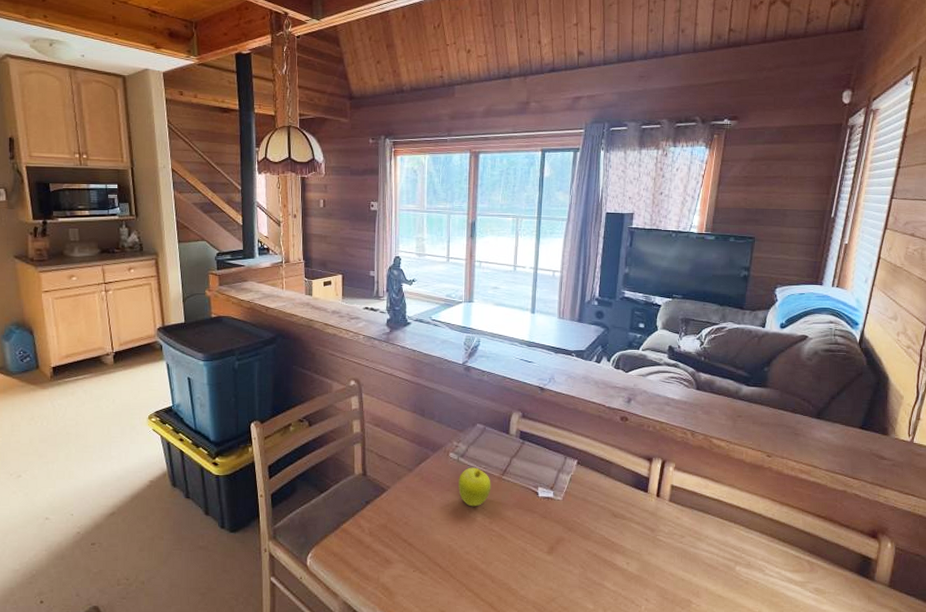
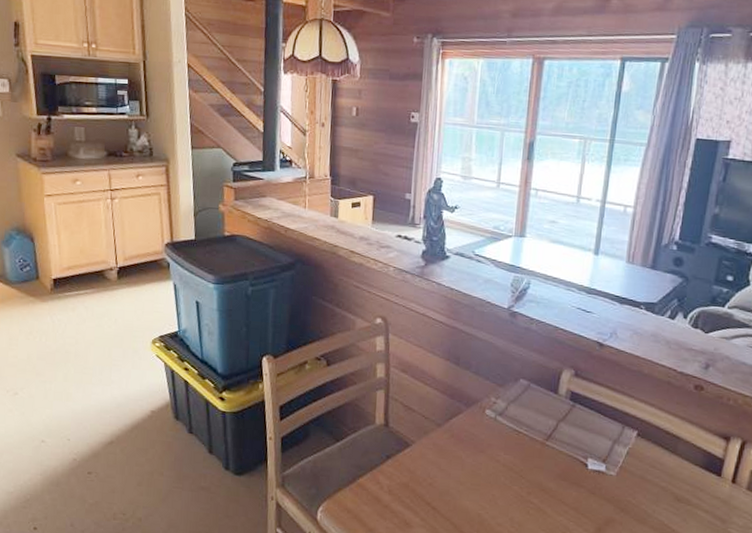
fruit: present [458,467,491,507] -> none [493,428,533,474]

